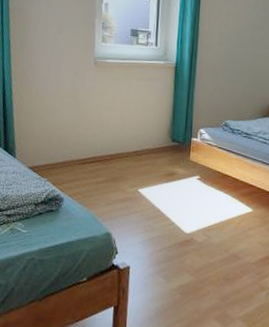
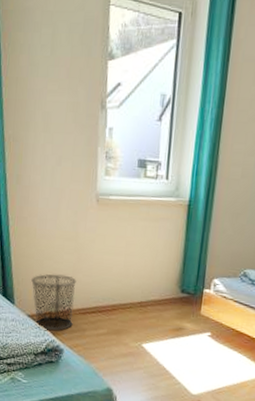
waste bin: none [33,128,76,181] -> present [31,274,77,331]

